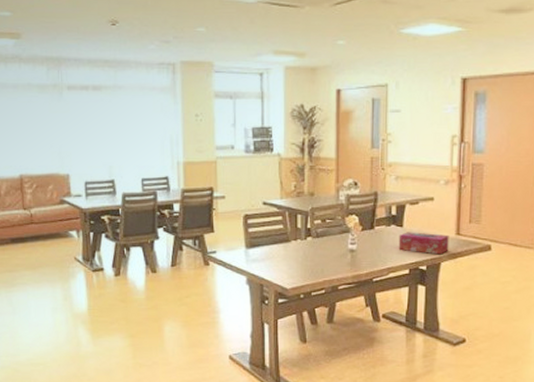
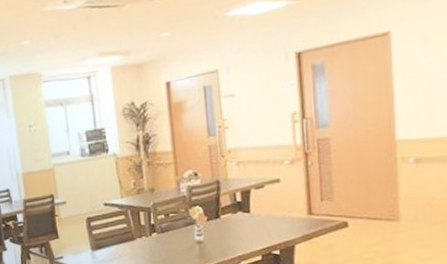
tissue box: present [398,232,449,255] -> none [247,215,302,238]

